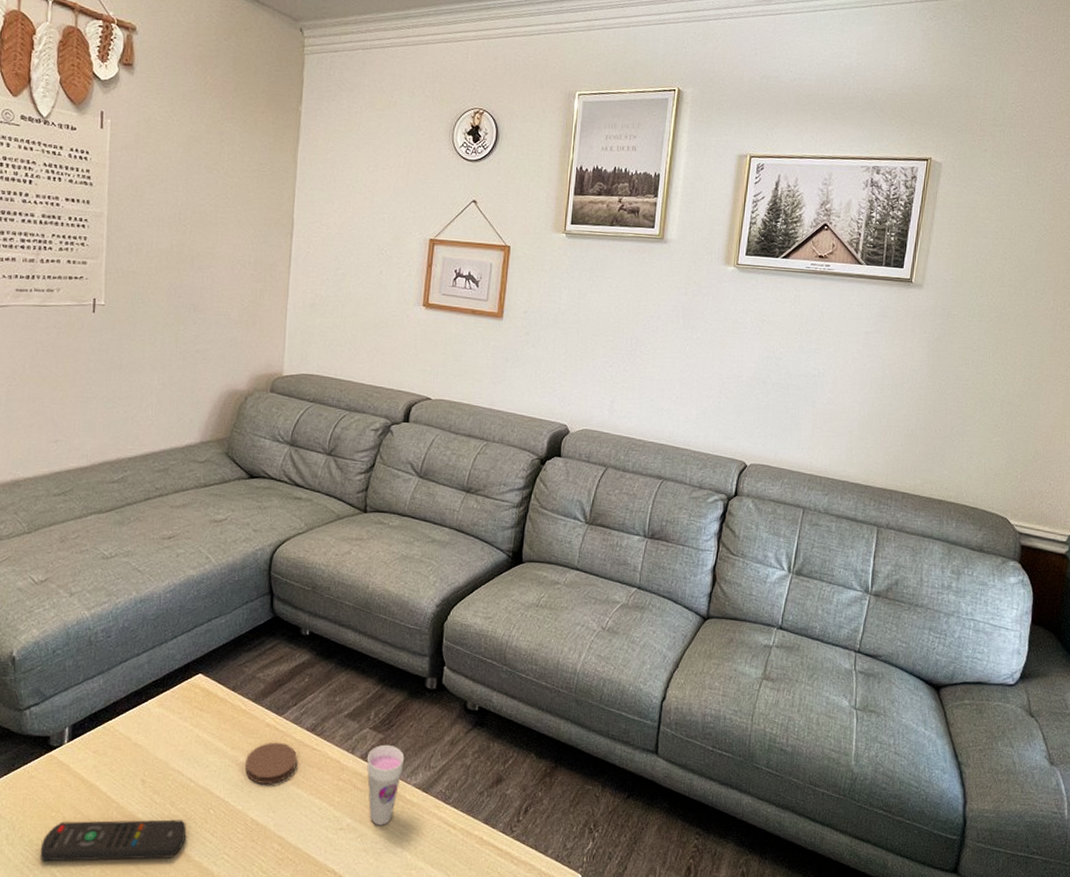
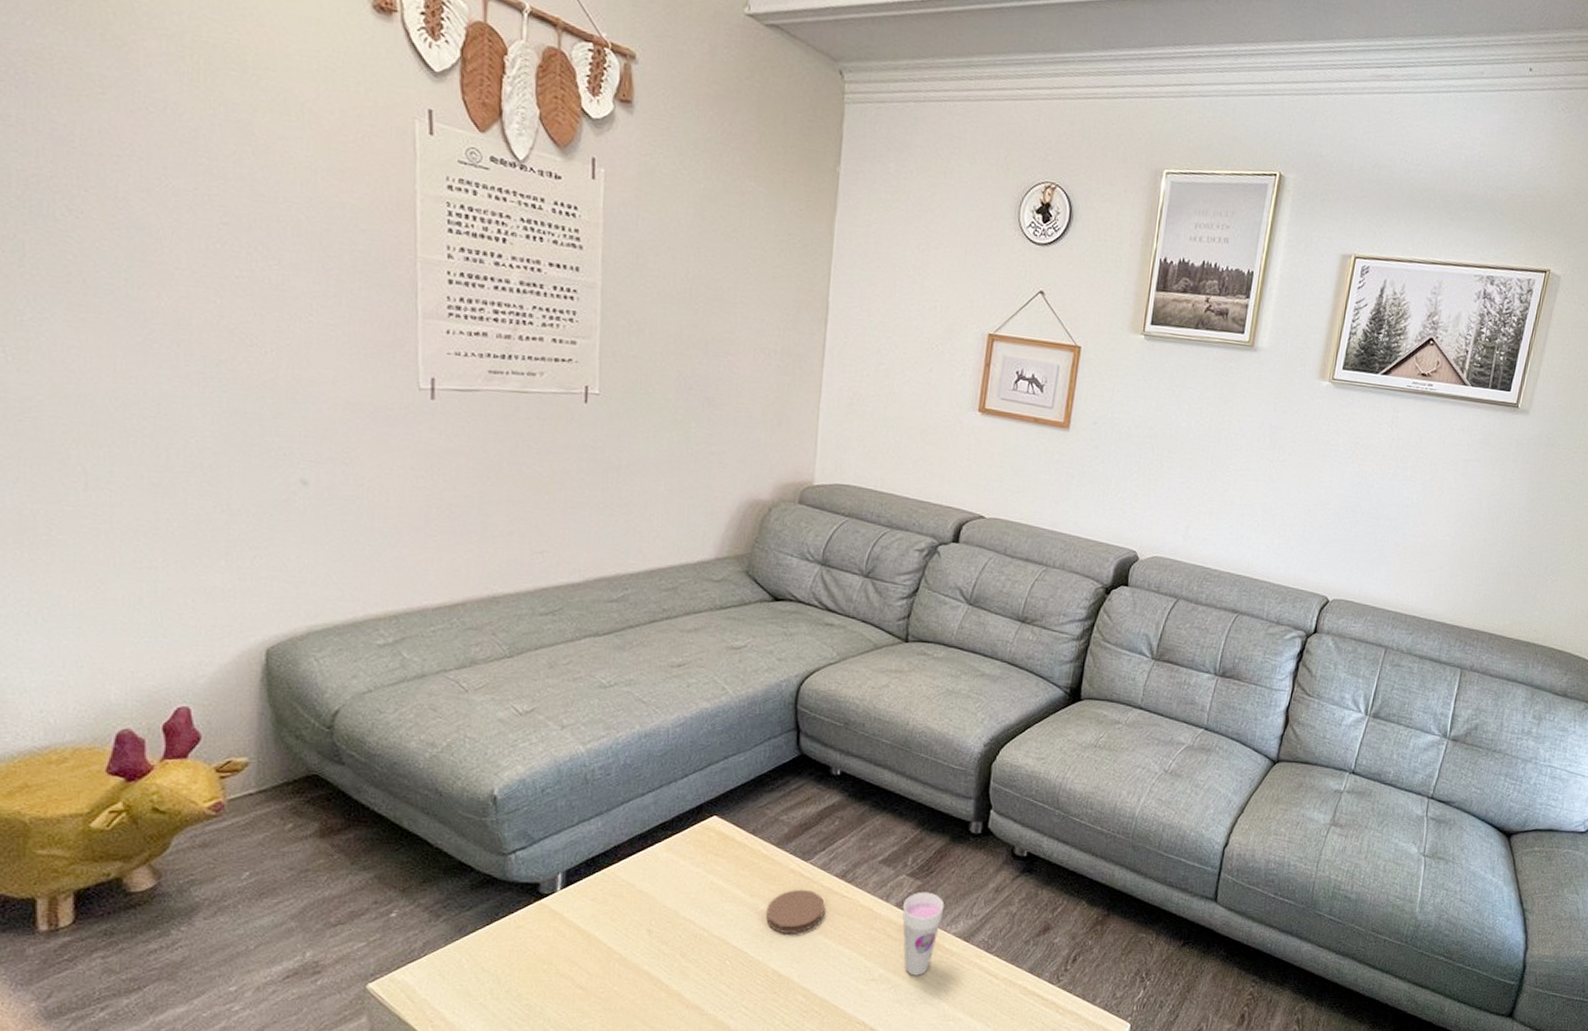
remote control: present [40,819,186,862] -> none [530,971,699,1017]

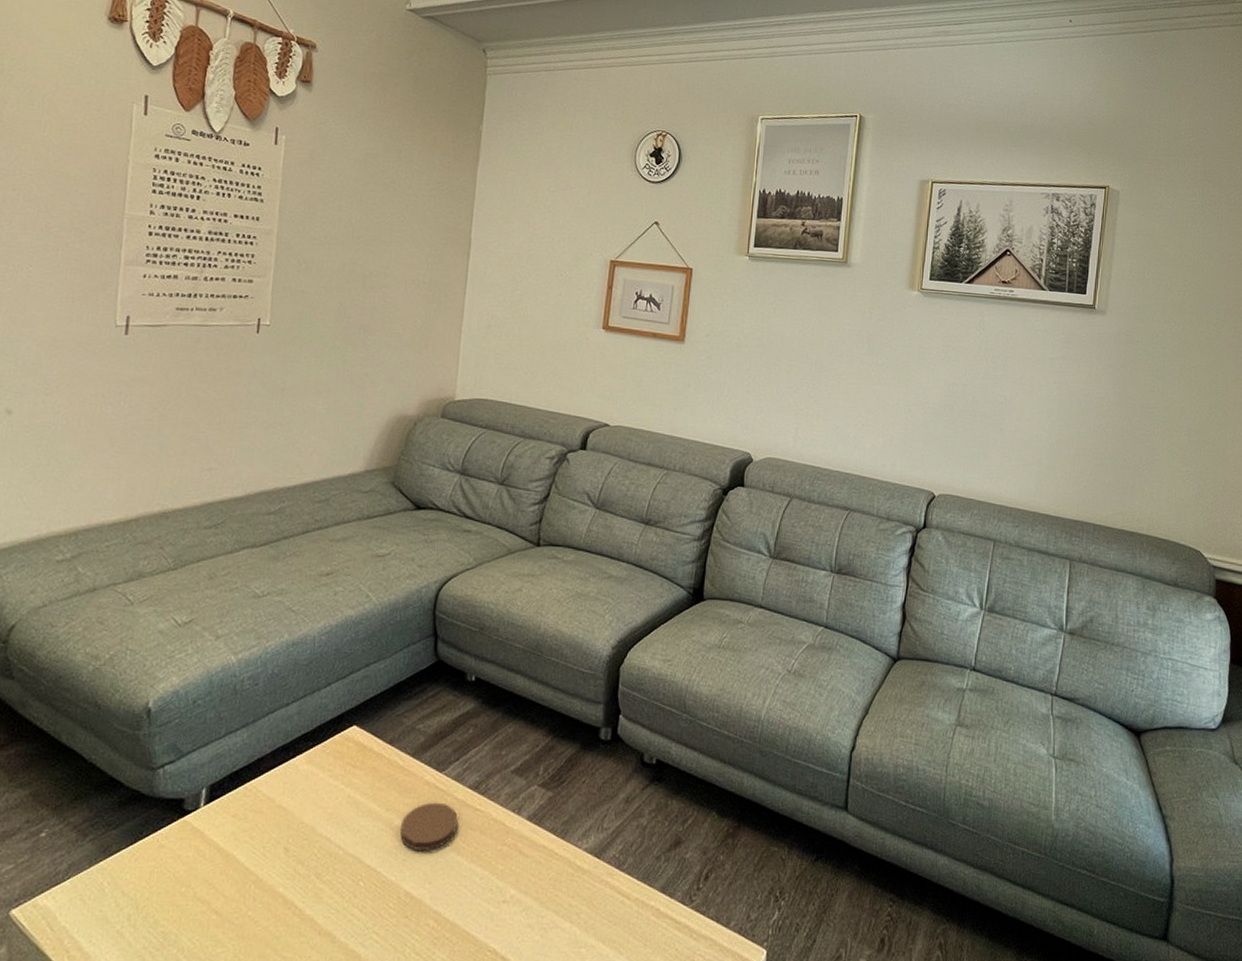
cup: present [902,891,945,976] -> none [534,803,576,897]

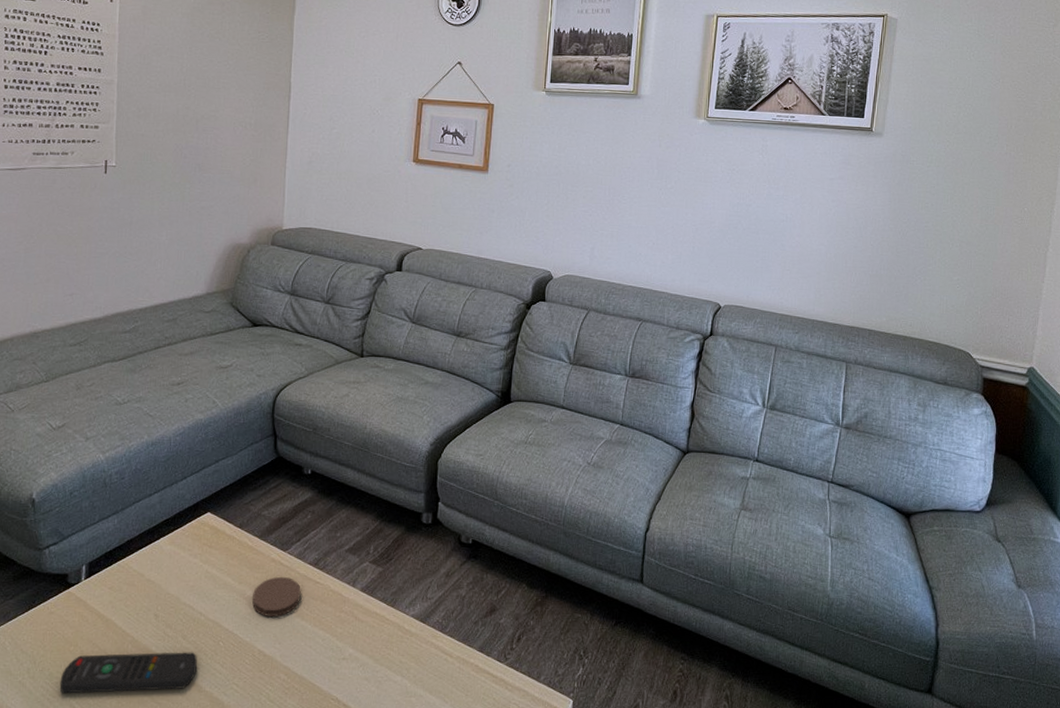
remote control: none [165,894,332,946] -> present [59,652,197,694]

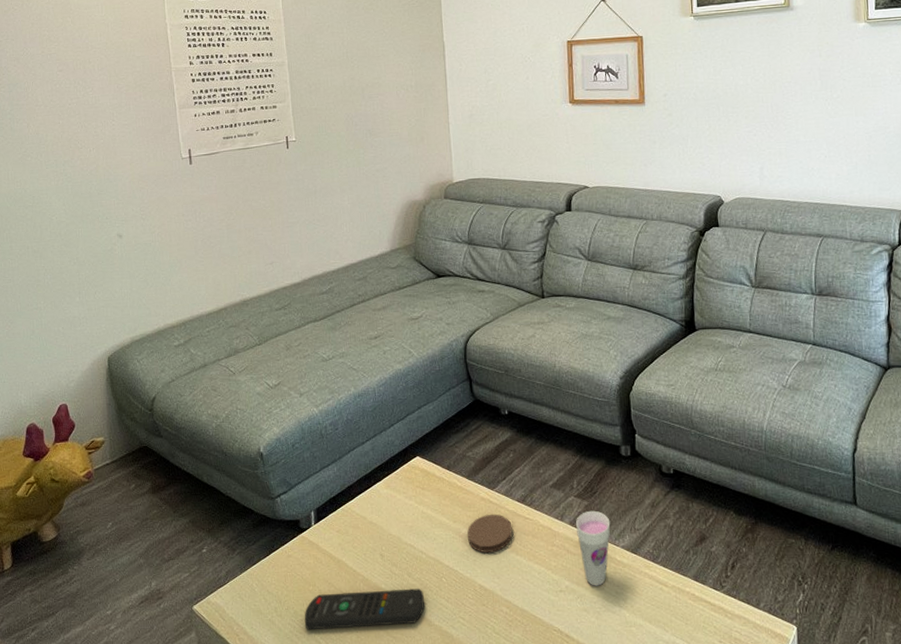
cup: none [367,577,403,655] -> present [576,510,611,586]

